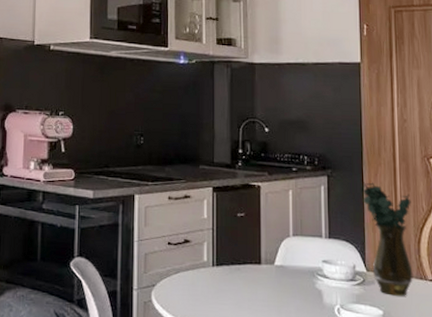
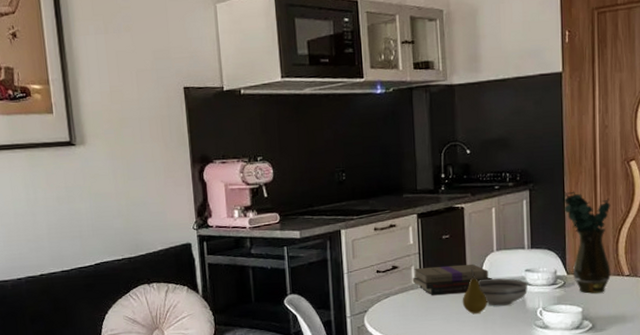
books: none [204,244,288,278] -> present [412,263,492,295]
fruit: none [255,252,282,303] -> present [462,268,488,314]
bowl: none [272,266,325,298] -> present [477,278,528,306]

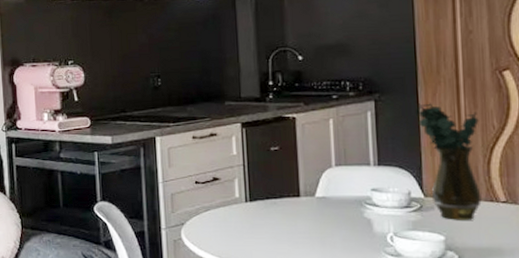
books: present [412,263,492,295] -> none [235,179,331,211]
fruit: present [462,268,488,314] -> none [294,184,325,234]
bowl: present [477,278,528,306] -> none [312,197,375,228]

